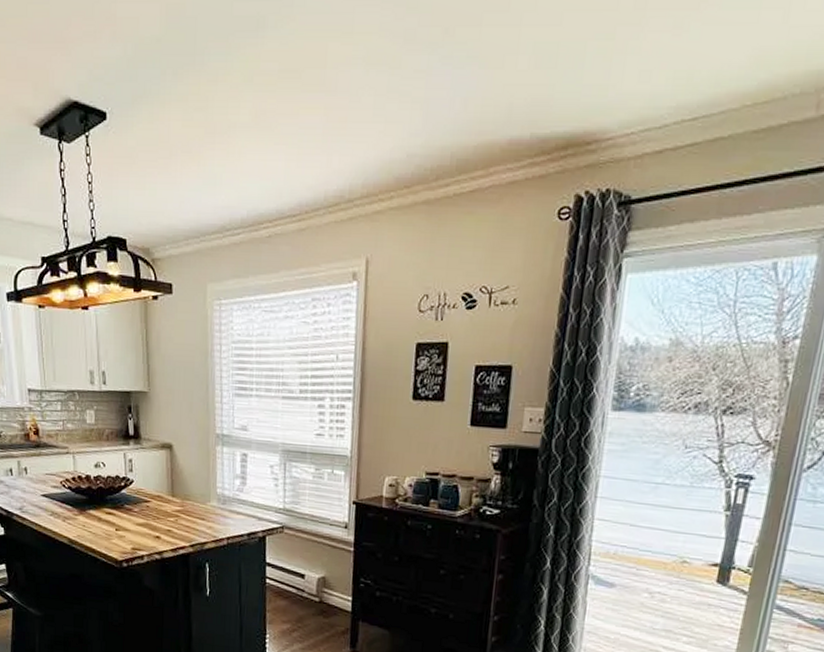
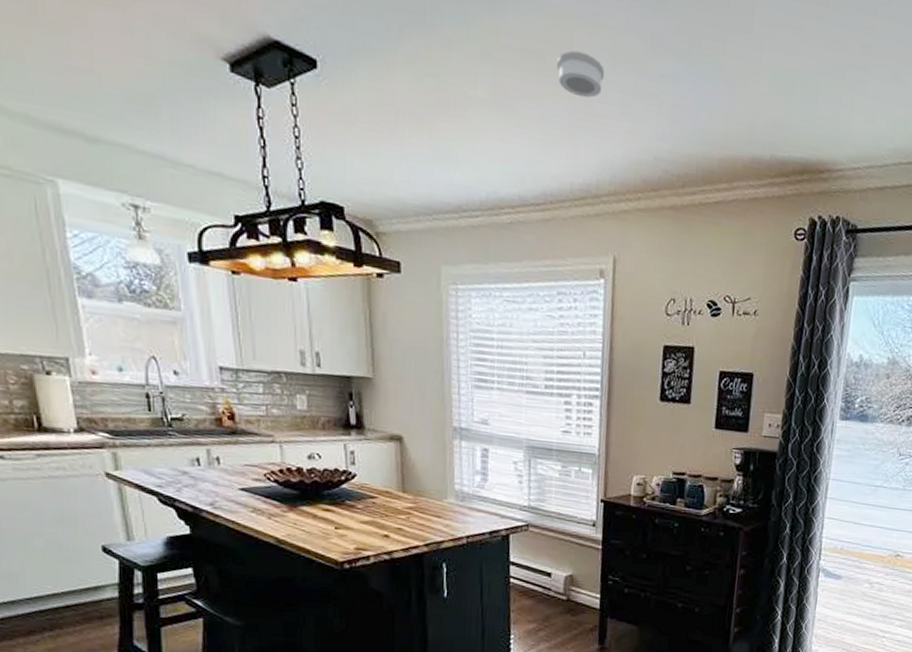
smoke detector: none [312,63,358,106] -> present [556,50,605,98]

